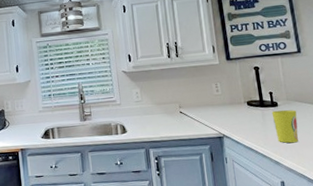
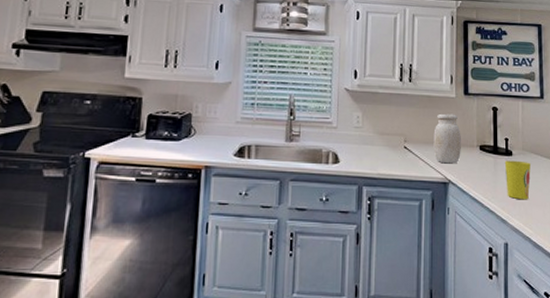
jar: none [204,78,231,121] -> present [433,113,462,163]

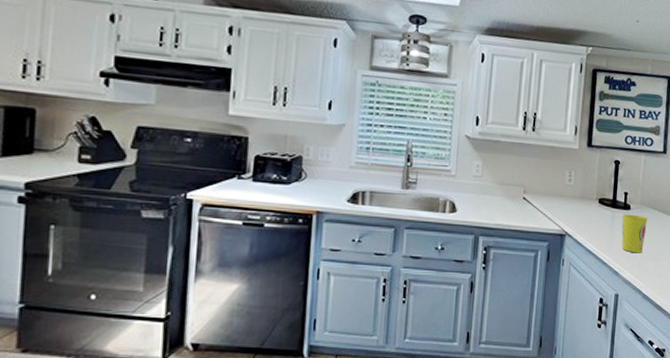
jar: present [433,113,462,163] -> none [552,165,582,215]

